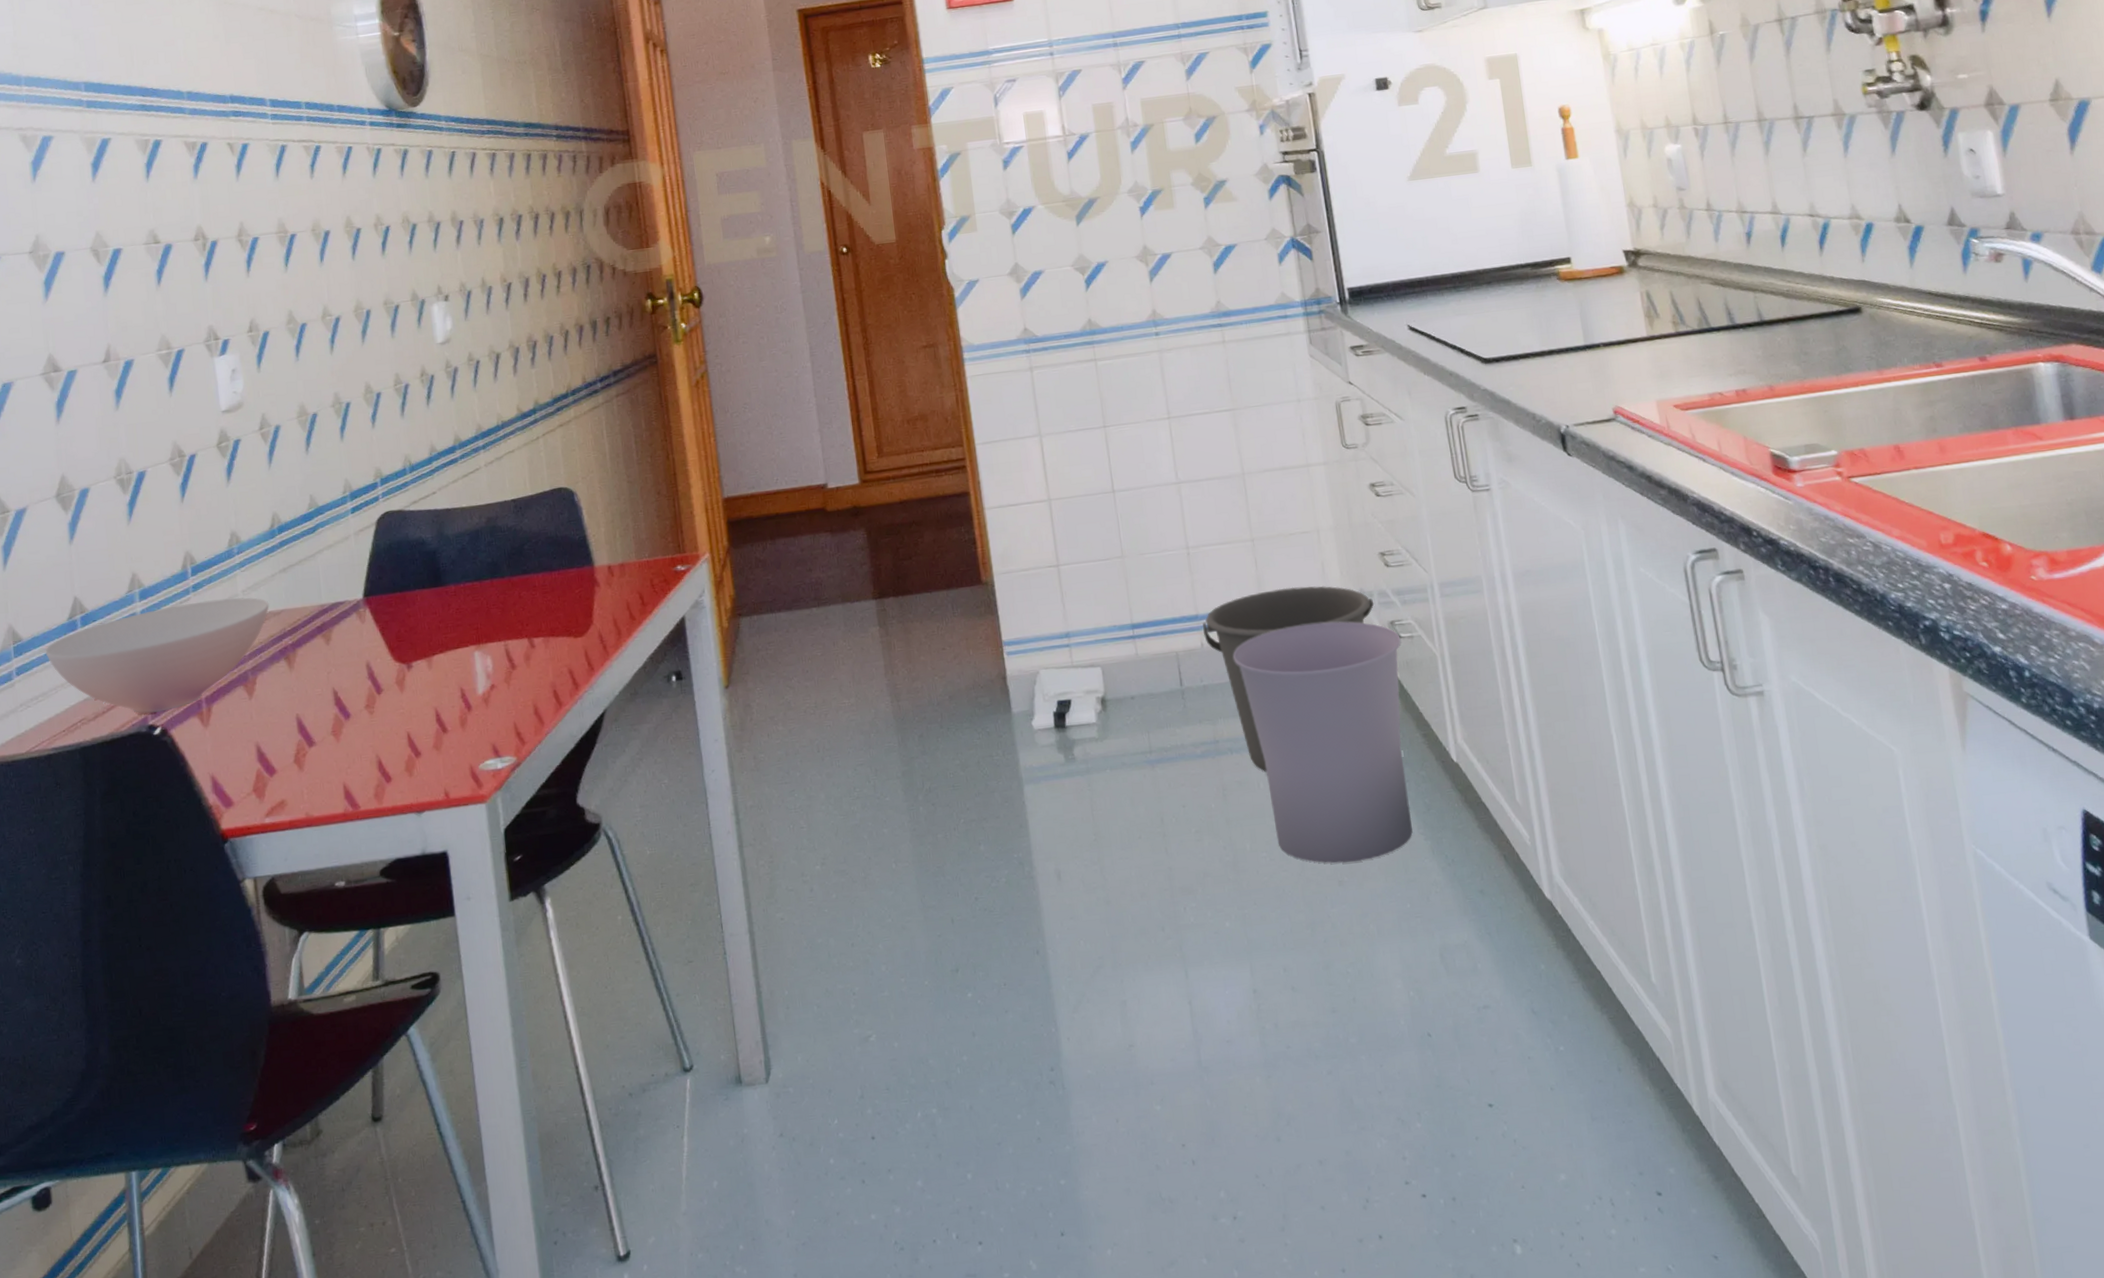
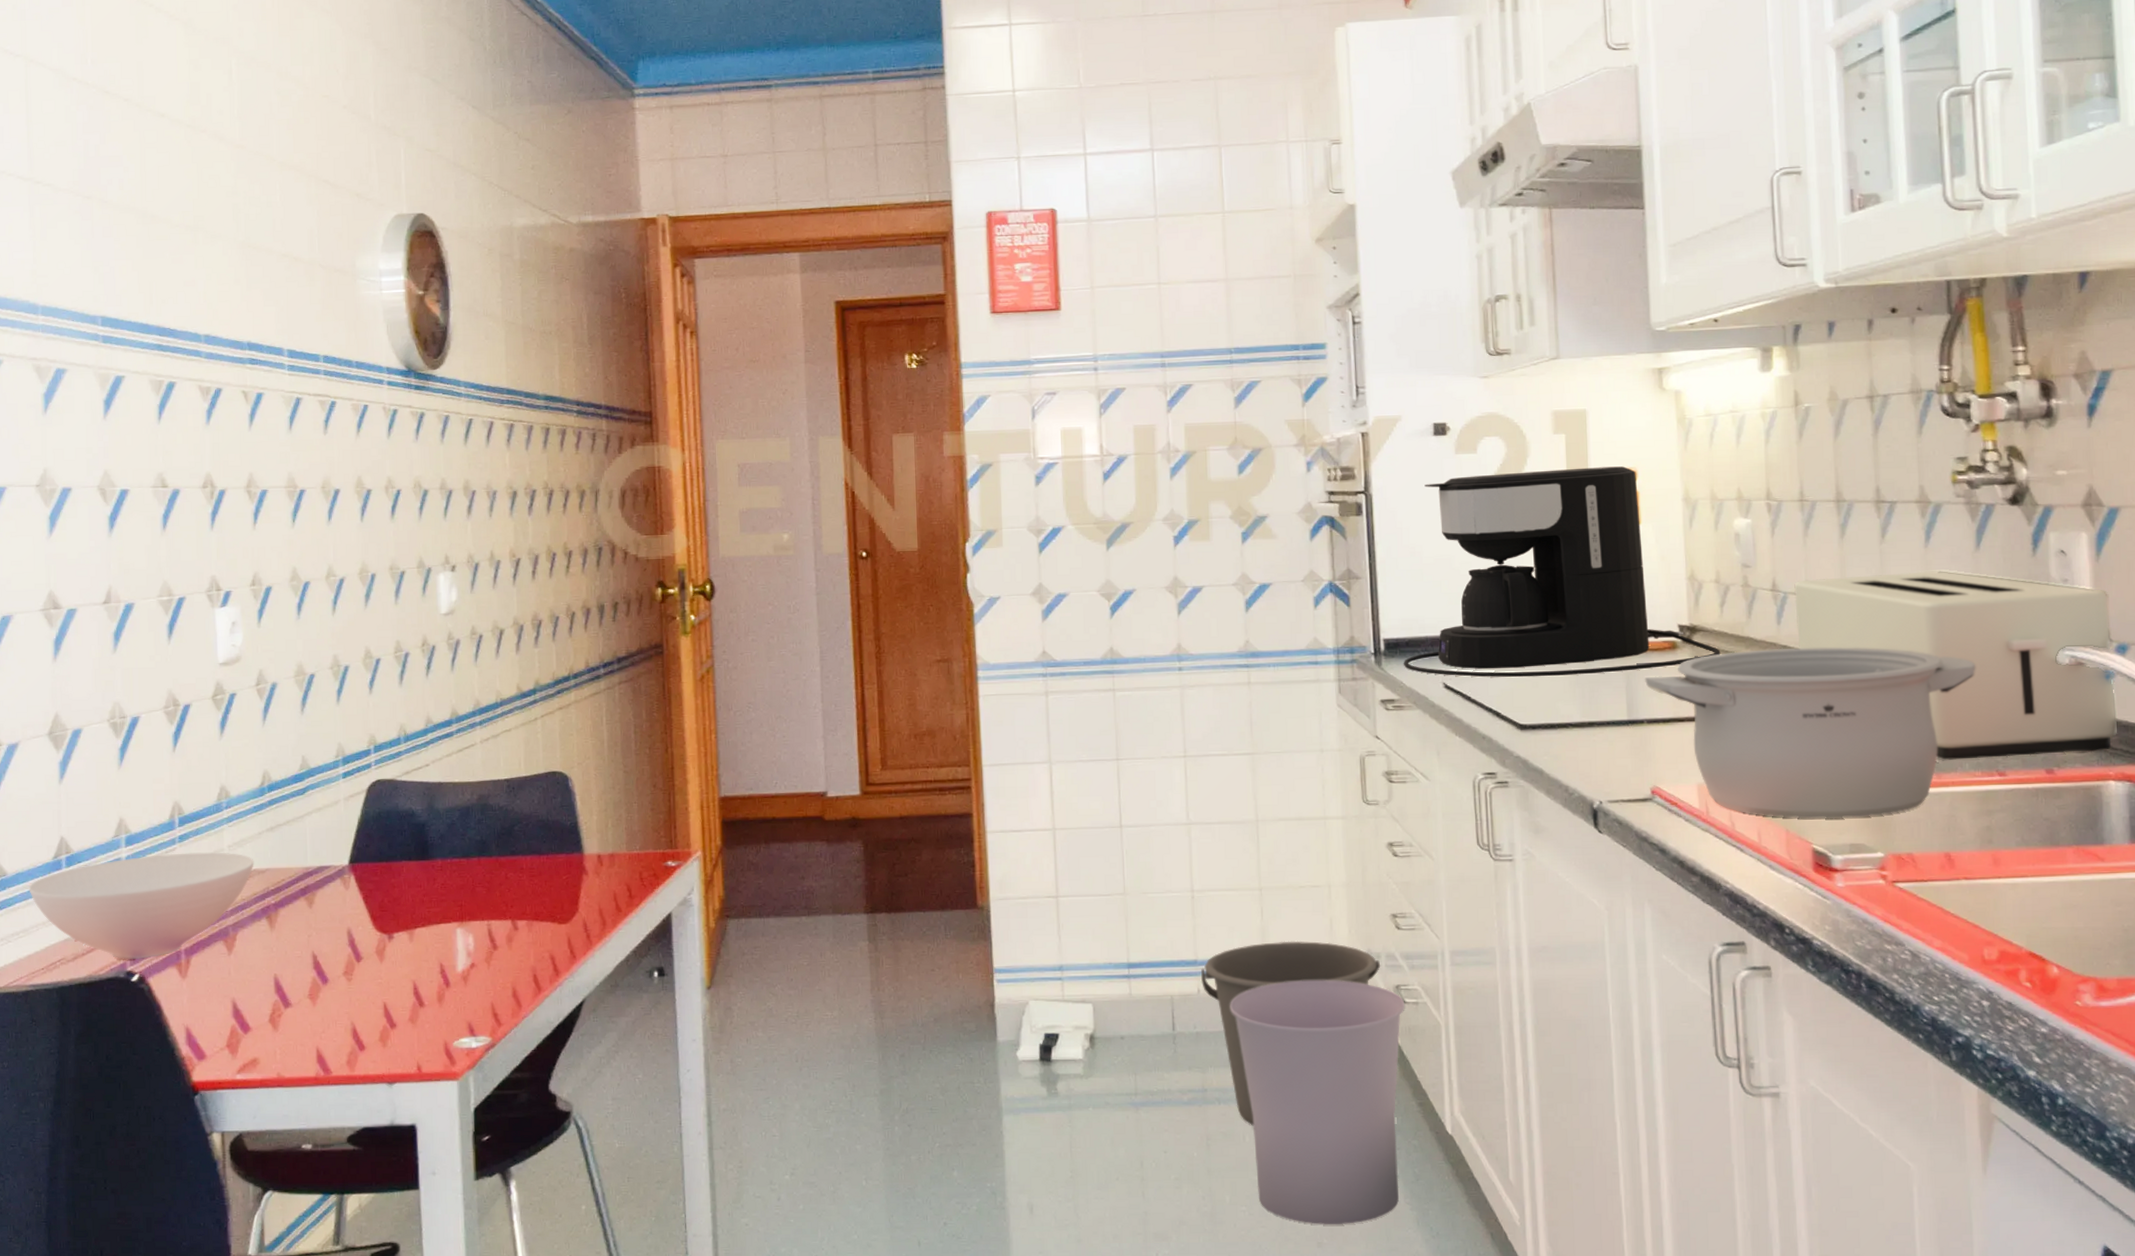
coffee maker: none [1368,104,1666,318] -> present [1403,466,1721,678]
cooking pot: none [1596,255,1904,426] -> present [1644,647,1976,819]
toaster: none [1727,178,2041,357] -> present [1794,571,2117,760]

